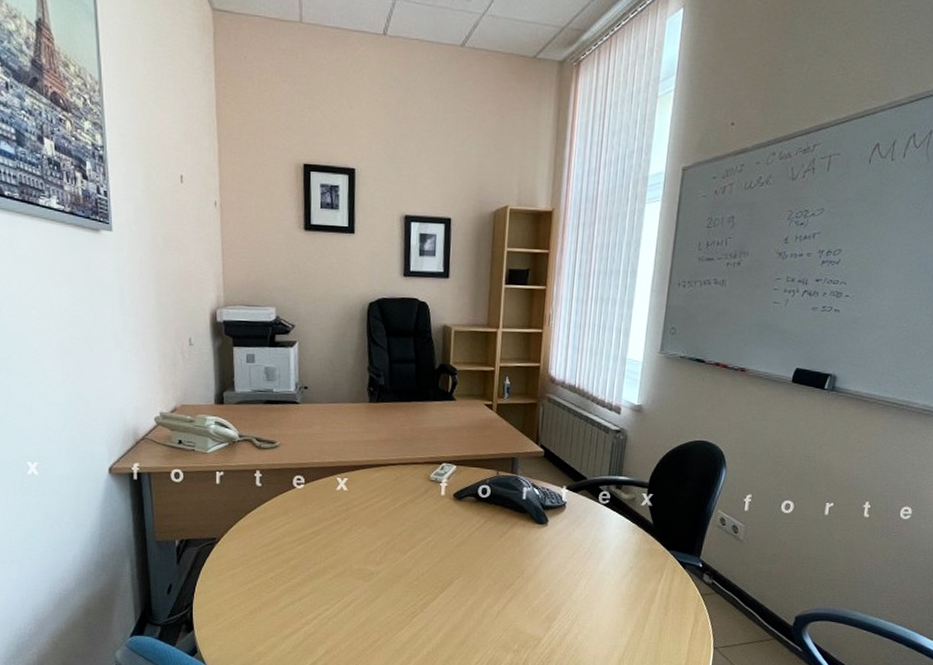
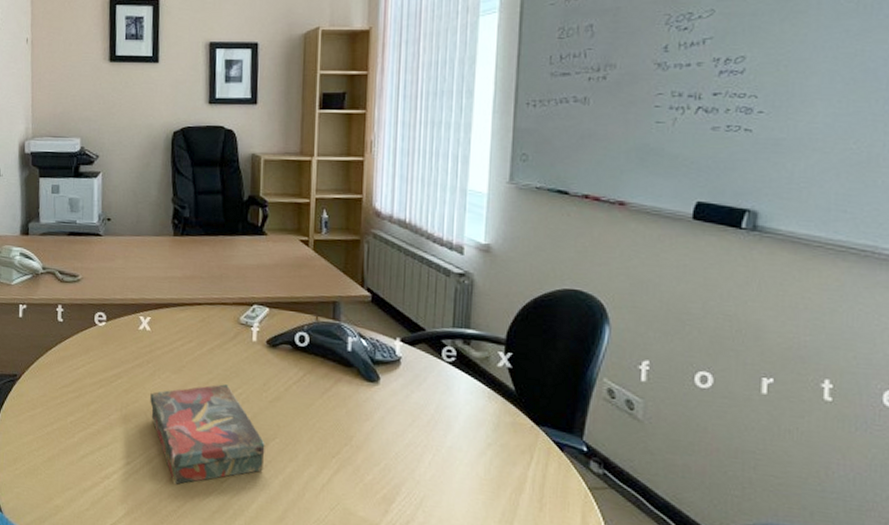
book: none [347,534,451,623] -> present [150,384,265,484]

